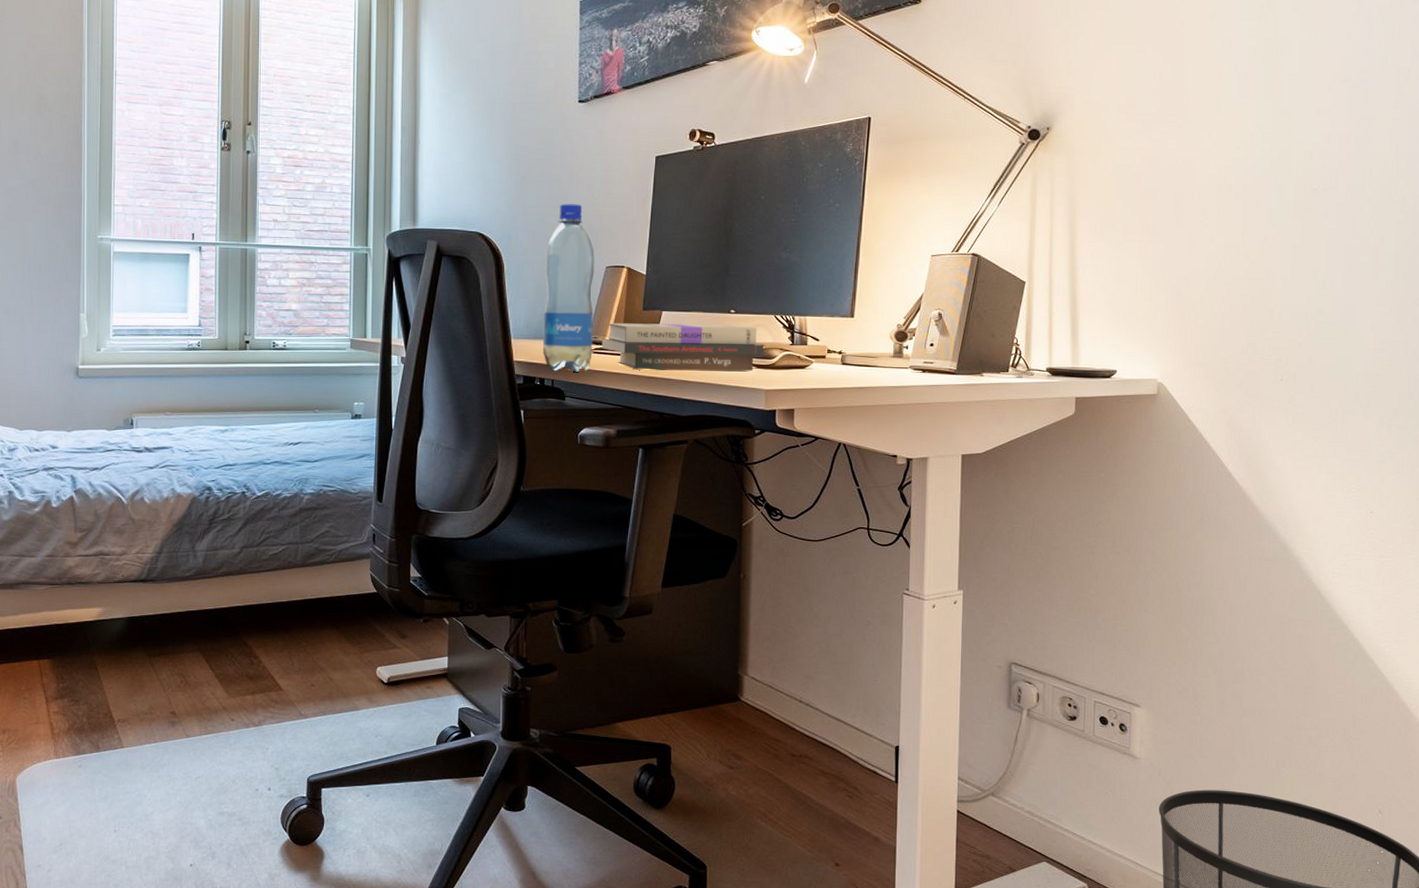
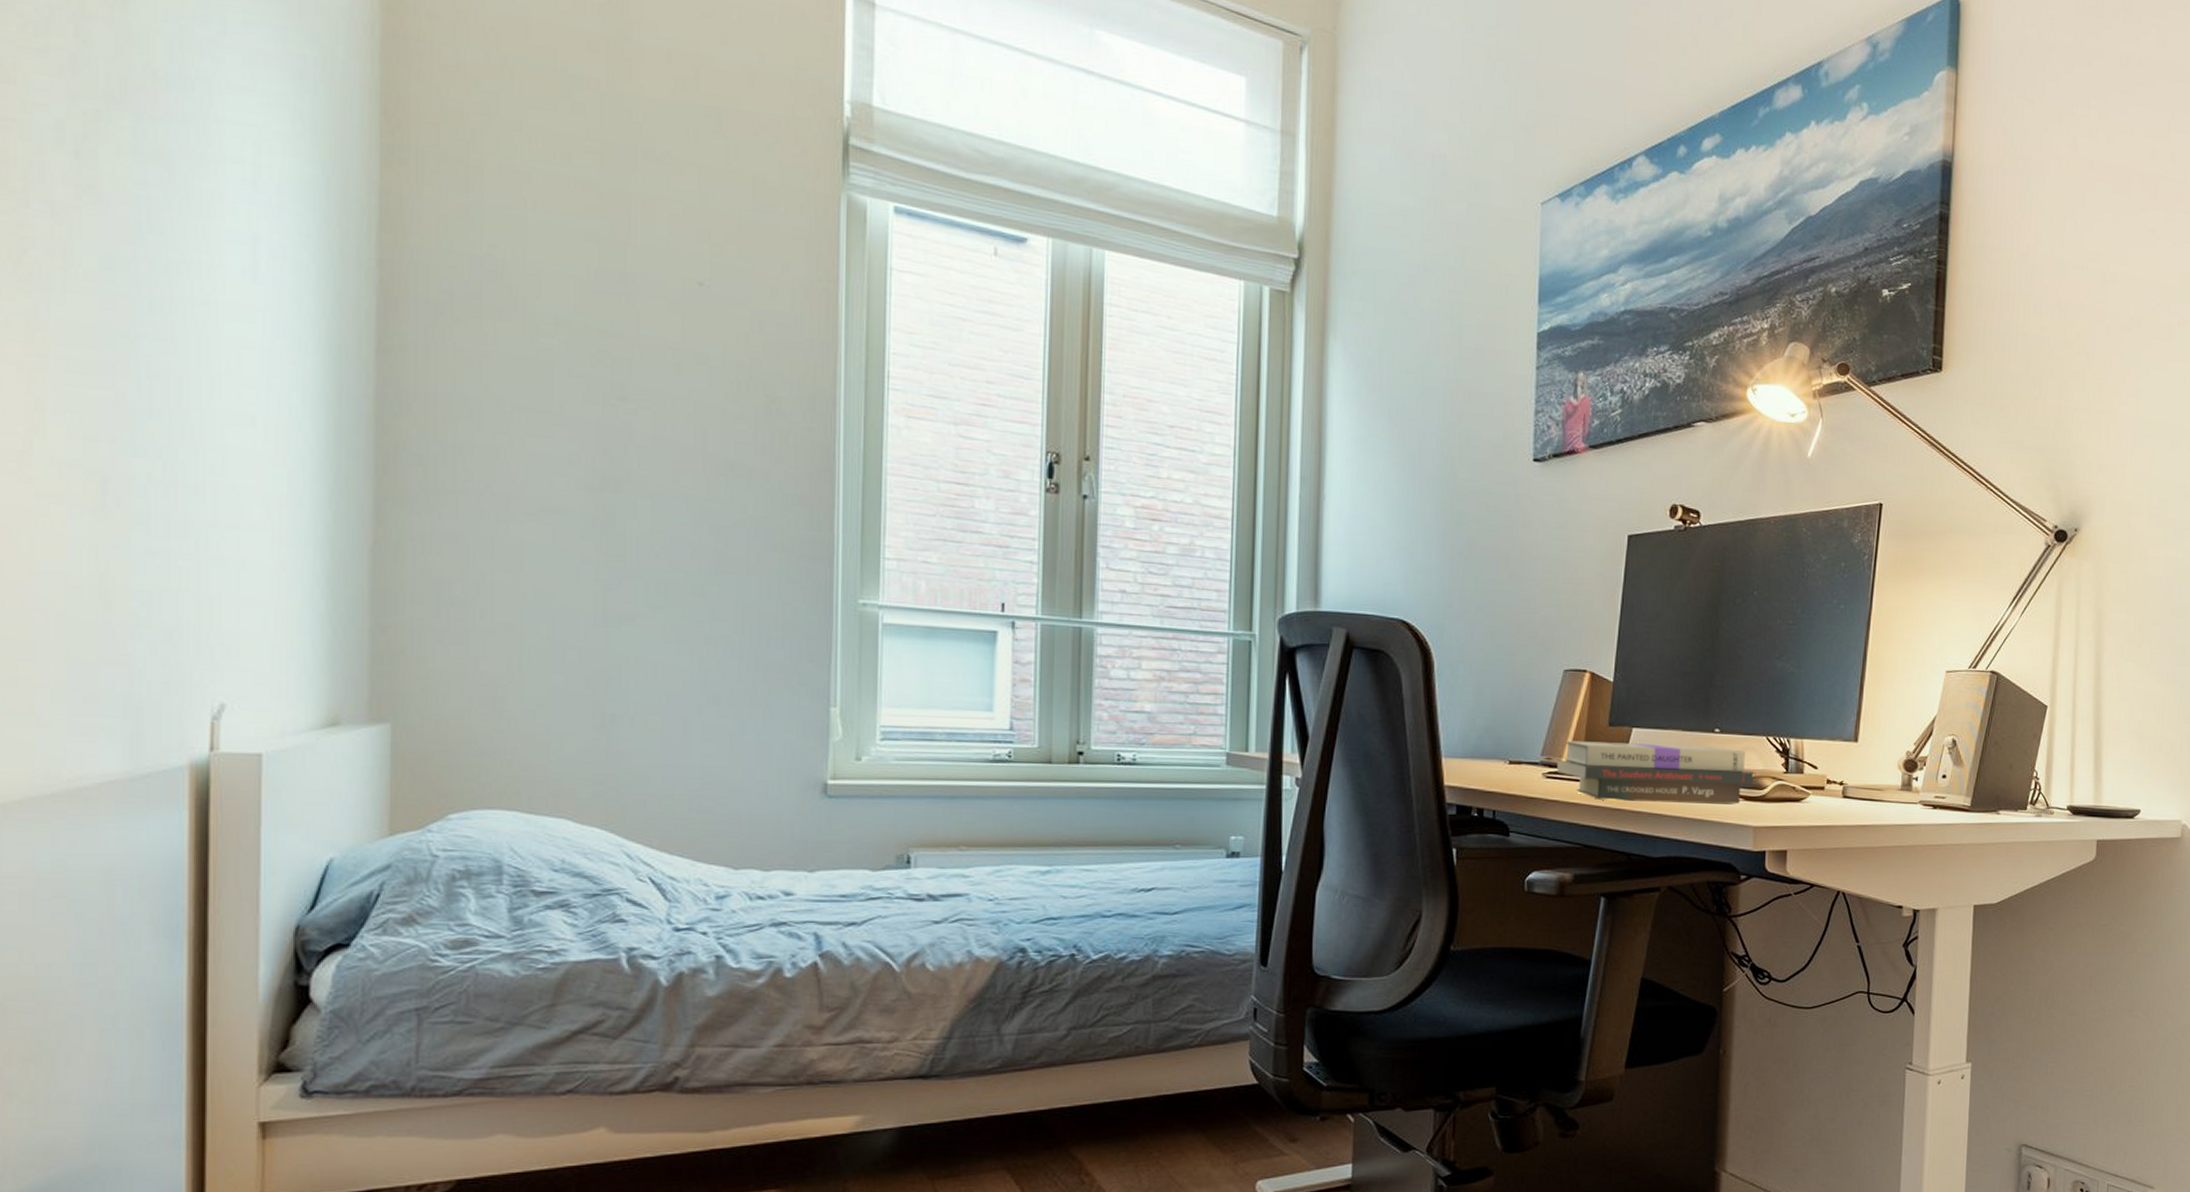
bottle: present [542,204,595,372] -> none [1481,588,1550,801]

